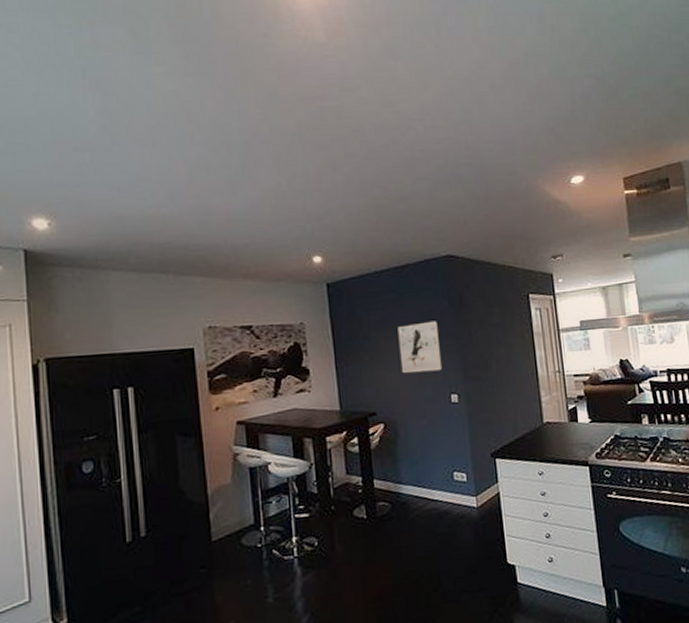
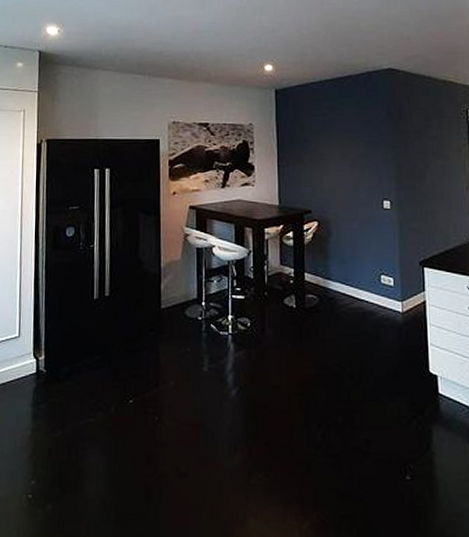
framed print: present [397,321,443,373] -> none [337,129,377,177]

